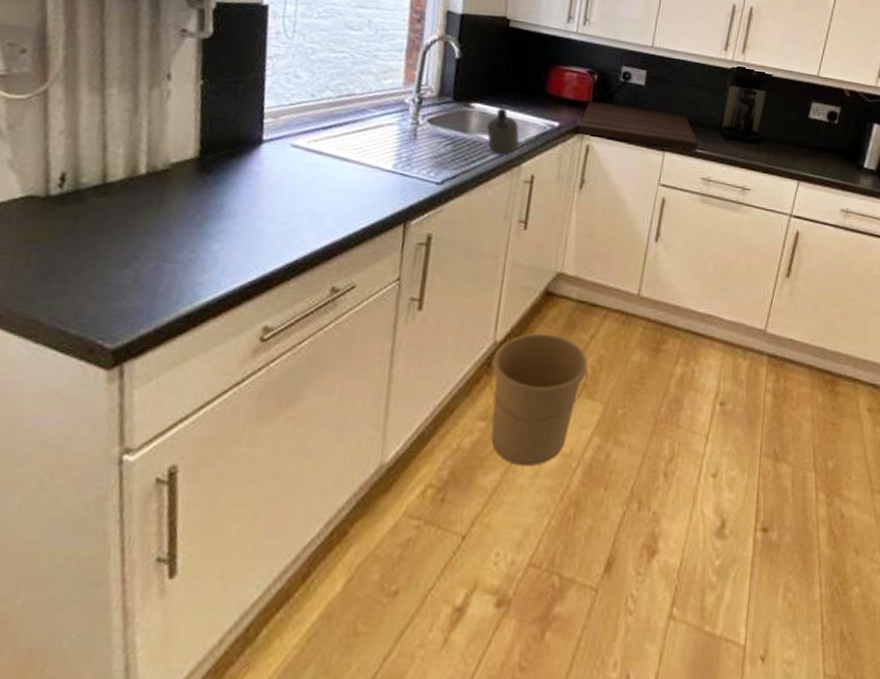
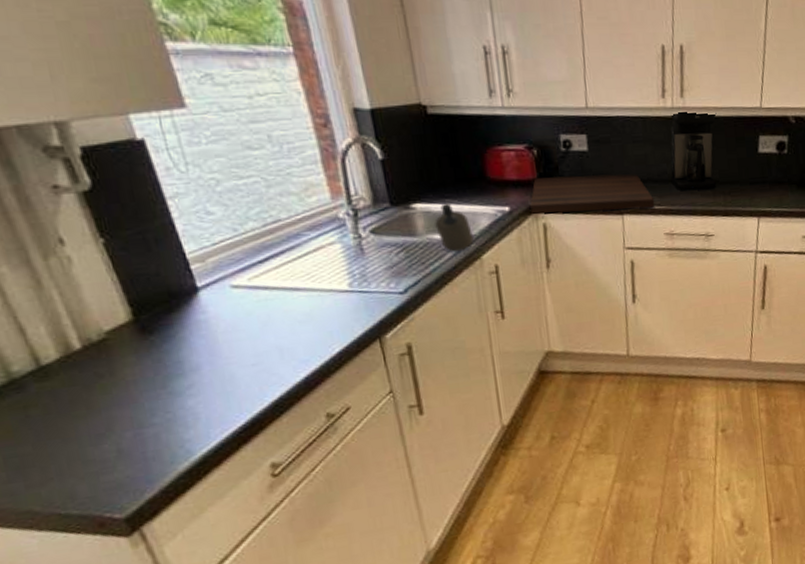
bucket: present [489,333,589,466] -> none [504,407,598,522]

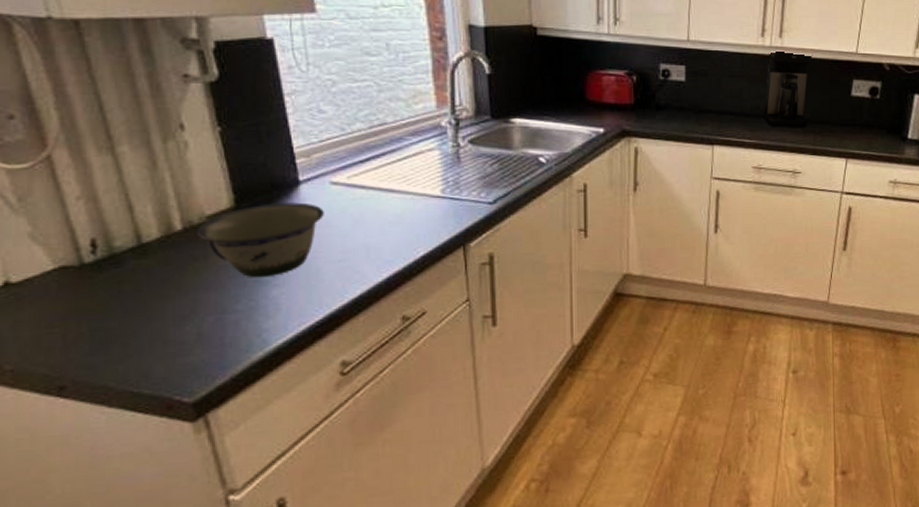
bowl: none [98,309,230,390] -> present [197,202,324,278]
soap dispenser: present [435,202,474,252] -> none [531,120,566,168]
cutting board: present [530,174,654,214] -> none [624,102,744,141]

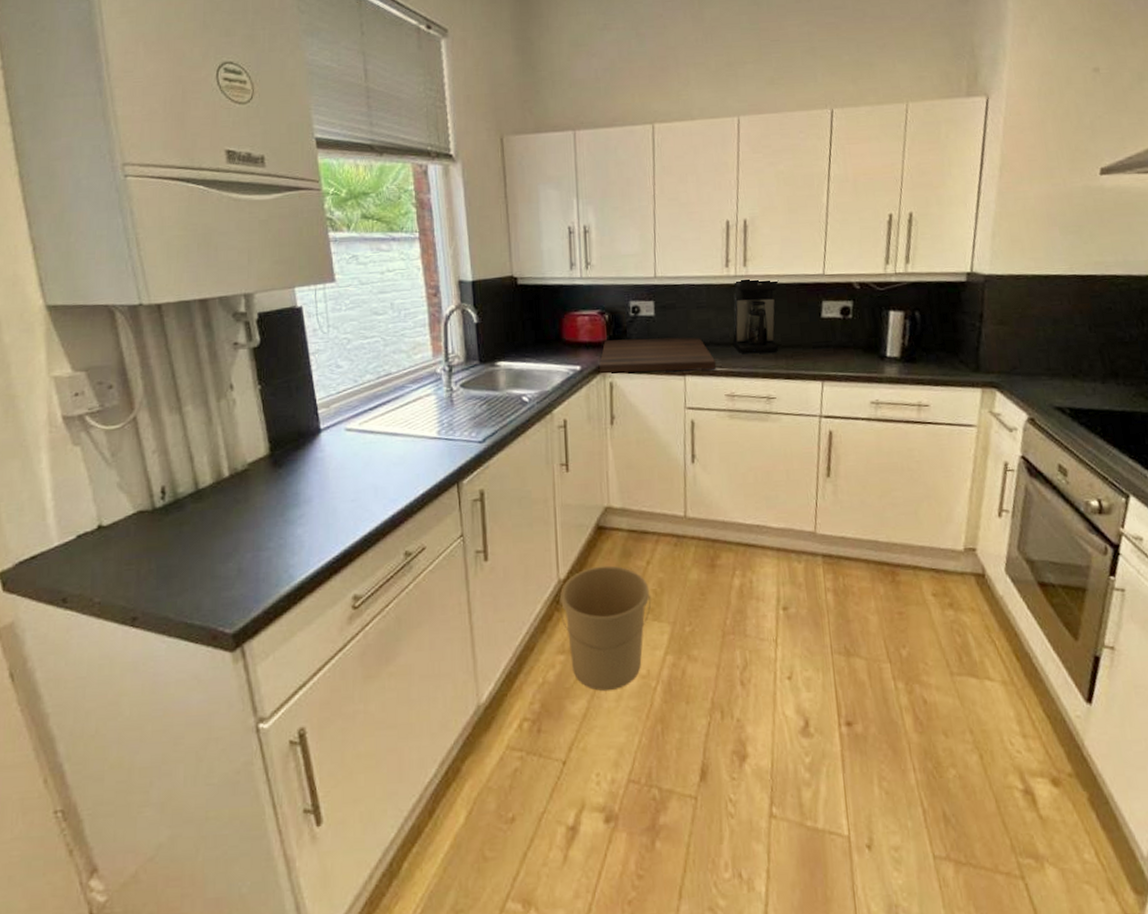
bowl: present [197,202,324,278] -> none [240,448,340,518]
bucket: none [571,331,667,451] -> present [558,565,652,691]
cutting board: none [624,102,744,141] -> present [599,337,716,373]

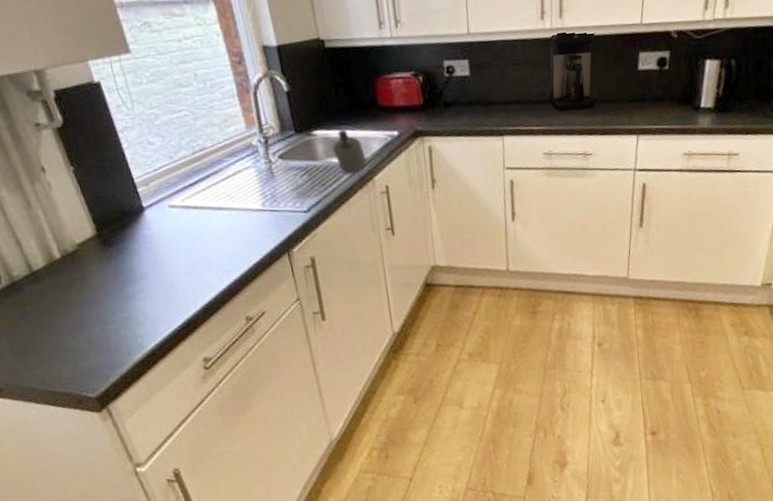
soap dispenser: none [515,361,547,406] -> present [333,129,367,174]
bucket: present [558,565,652,691] -> none [395,317,480,422]
cutting board: present [599,337,716,373] -> none [417,96,533,137]

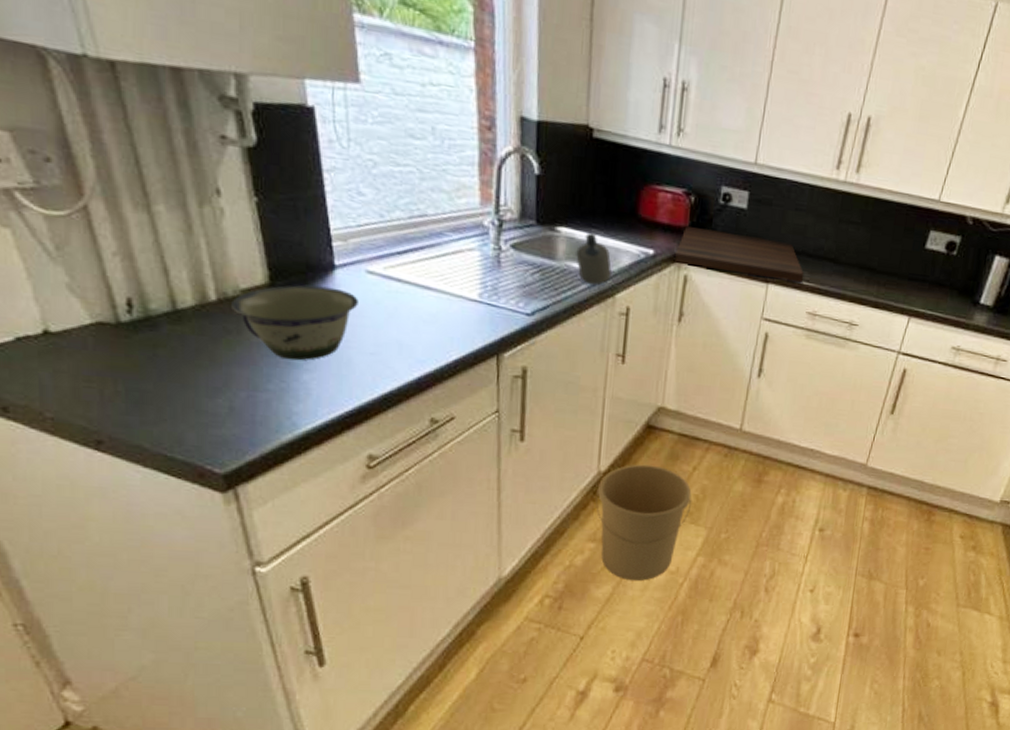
bowl: none [72,226,169,293] -> present [231,285,358,361]
bucket: none [395,317,480,422] -> present [595,464,692,581]
cutting board: none [417,96,533,137] -> present [675,225,803,282]
coffee maker: present [549,32,596,112] -> none [826,188,889,277]

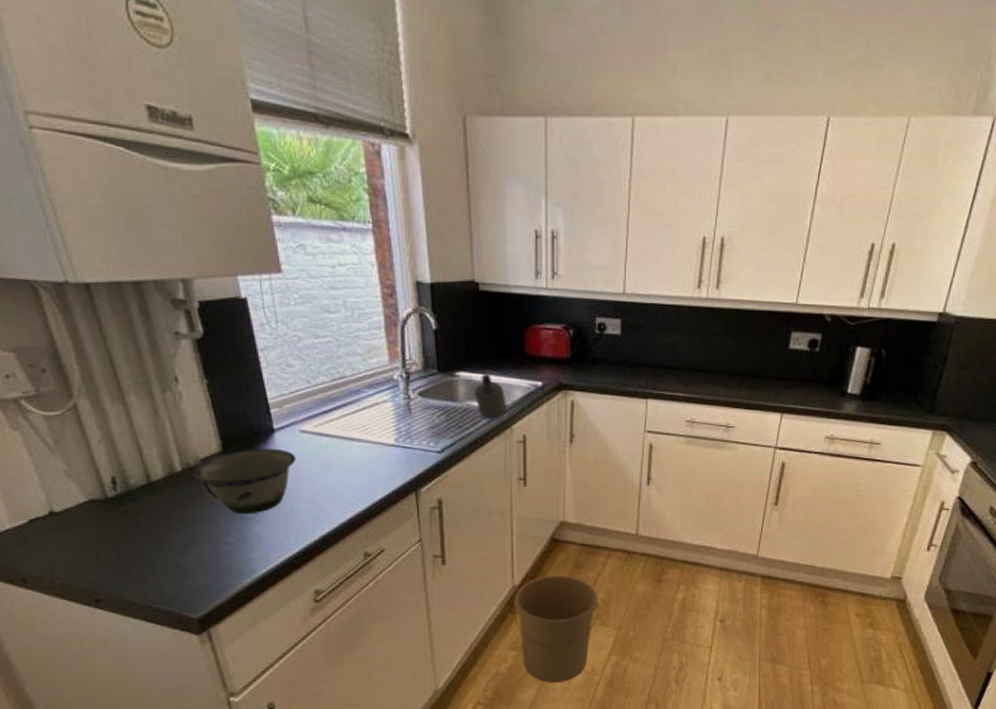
cutting board: present [675,225,803,282] -> none [561,356,678,394]

